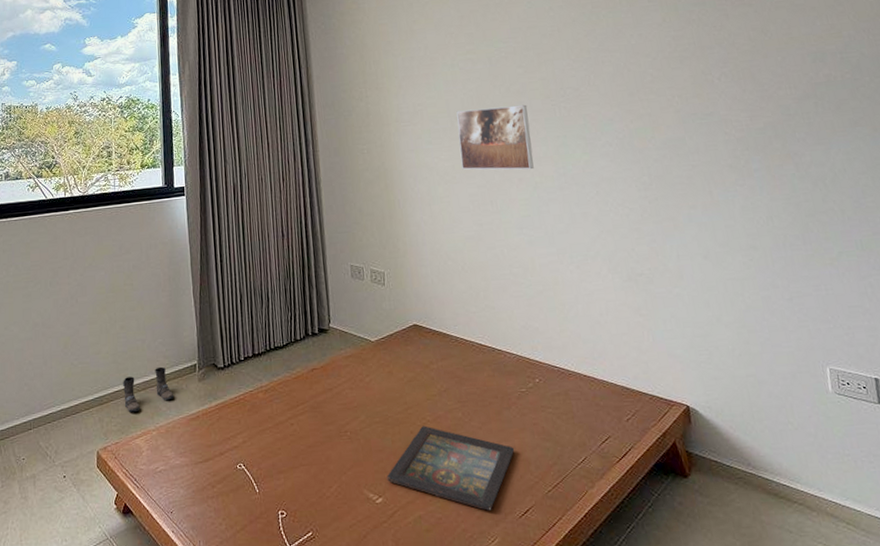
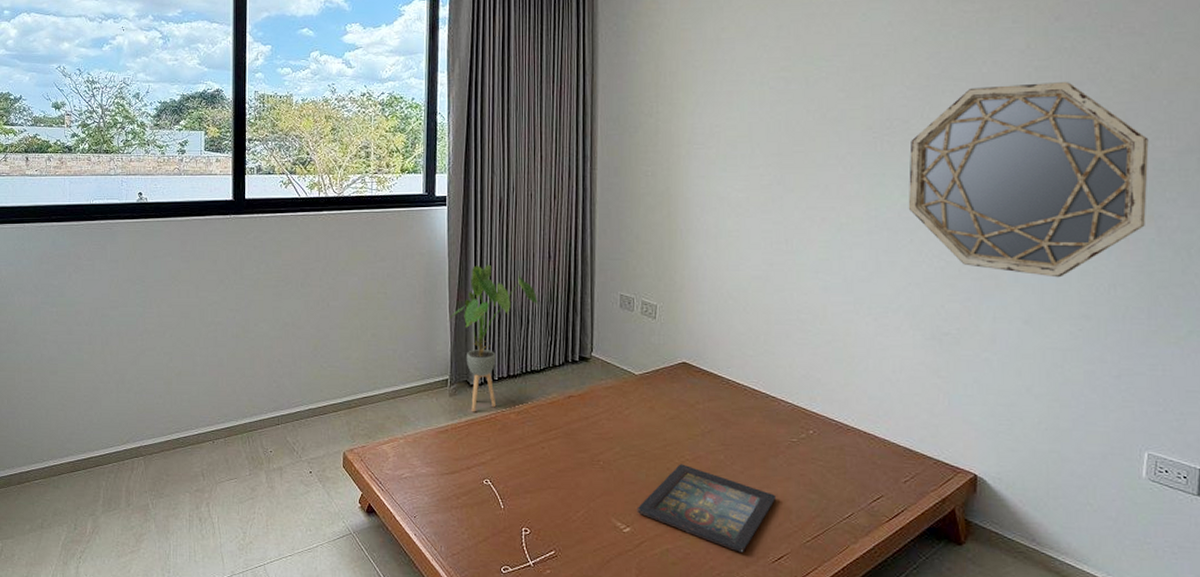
boots: present [122,366,175,413] -> none [371,378,424,420]
house plant: none [193,247,276,395] -> present [449,264,537,412]
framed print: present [456,104,534,170] -> none [757,134,844,209]
home mirror: none [583,47,785,215] -> present [908,82,1149,278]

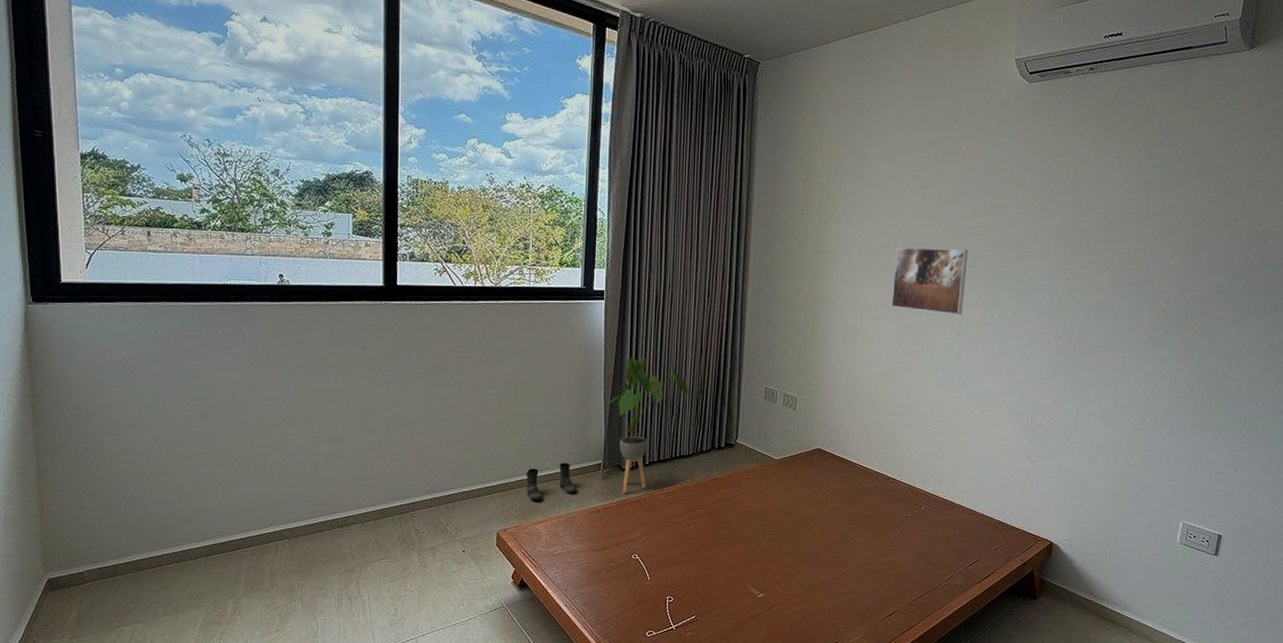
boots: none [371,378,424,420] -> present [525,462,577,501]
icon panel: present [637,464,777,553] -> none [770,537,891,611]
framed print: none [757,134,844,209] -> present [891,247,969,315]
home mirror: present [908,82,1149,278] -> none [1017,212,1210,380]

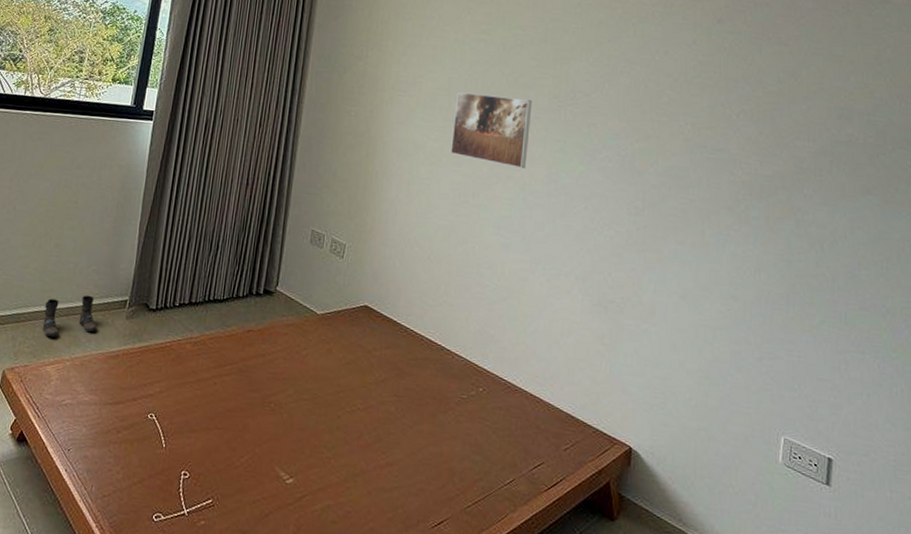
house plant: present [603,357,688,494] -> none [138,184,230,339]

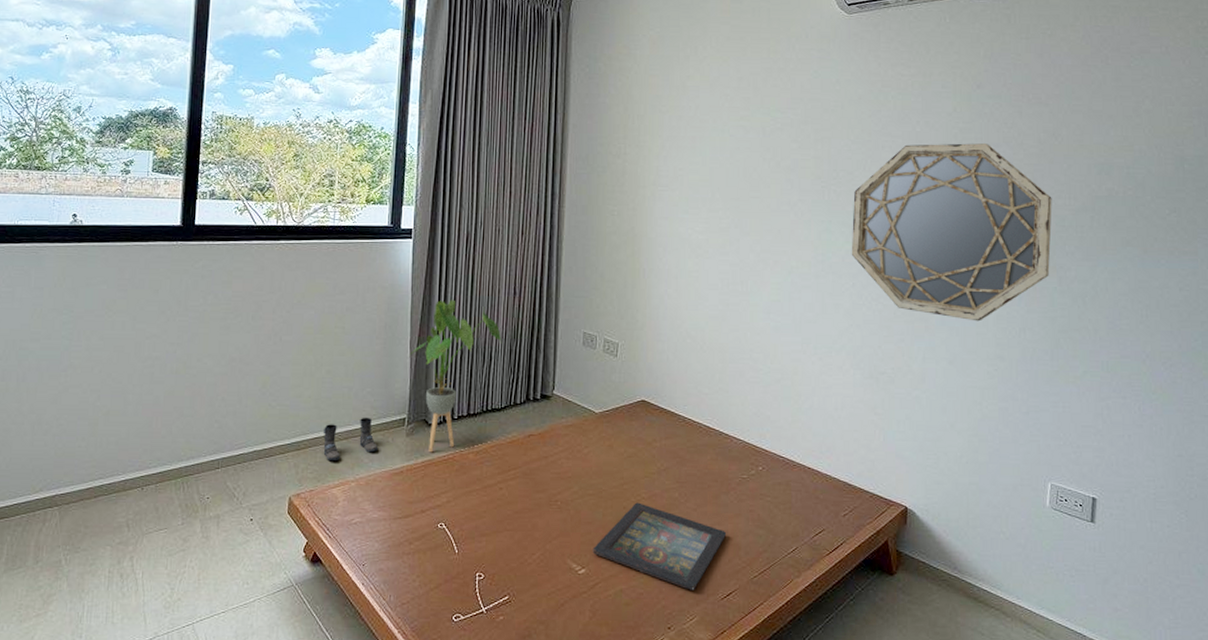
house plant: none [138,184,230,339] -> present [409,299,501,453]
icon panel: none [302,412,442,514] -> present [592,502,727,590]
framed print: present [450,91,533,169] -> none [716,181,796,253]
home mirror: none [584,72,791,258] -> present [851,143,1052,322]

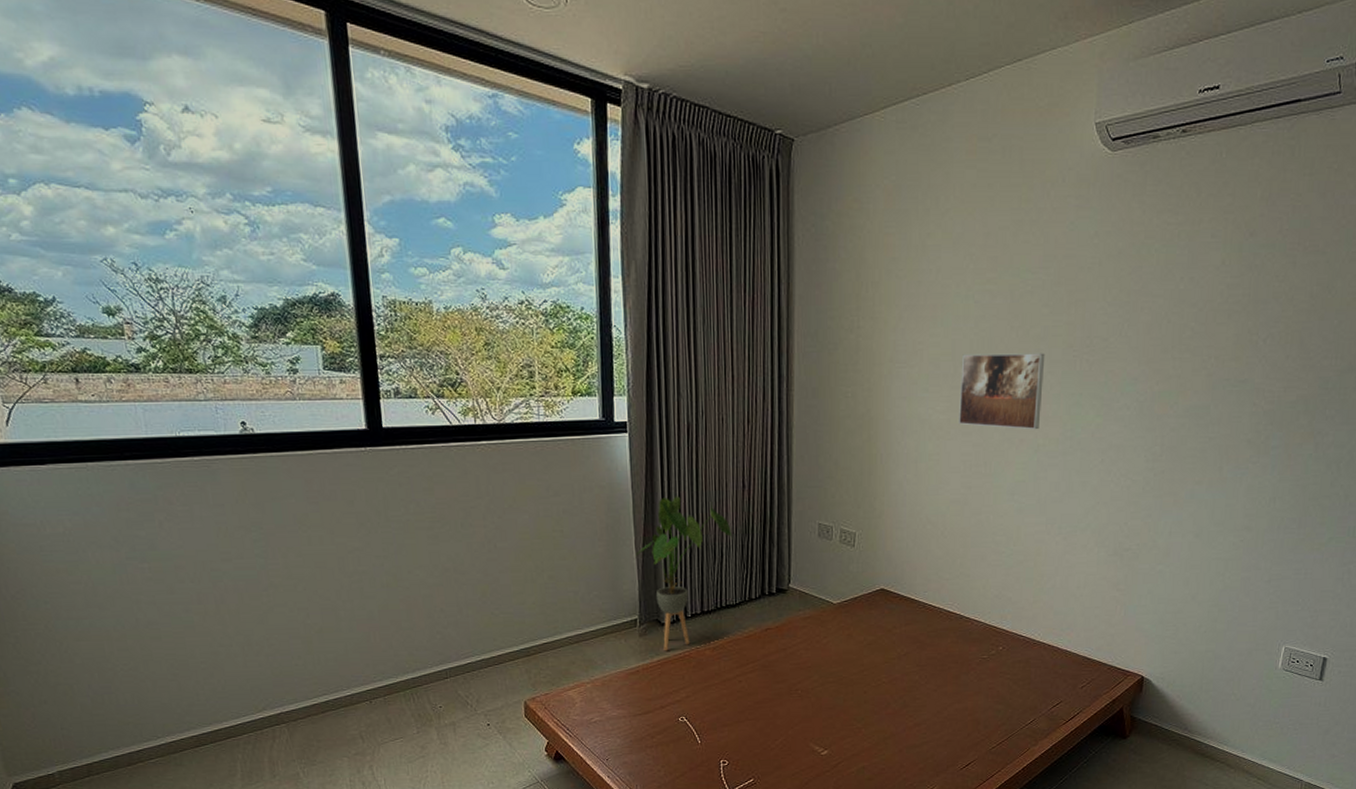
boots: present [323,417,379,462] -> none [551,620,612,666]
icon panel: present [592,502,727,590] -> none [834,687,967,763]
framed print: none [716,181,796,253] -> present [959,353,1045,430]
home mirror: present [851,143,1052,322] -> none [1101,300,1318,493]

